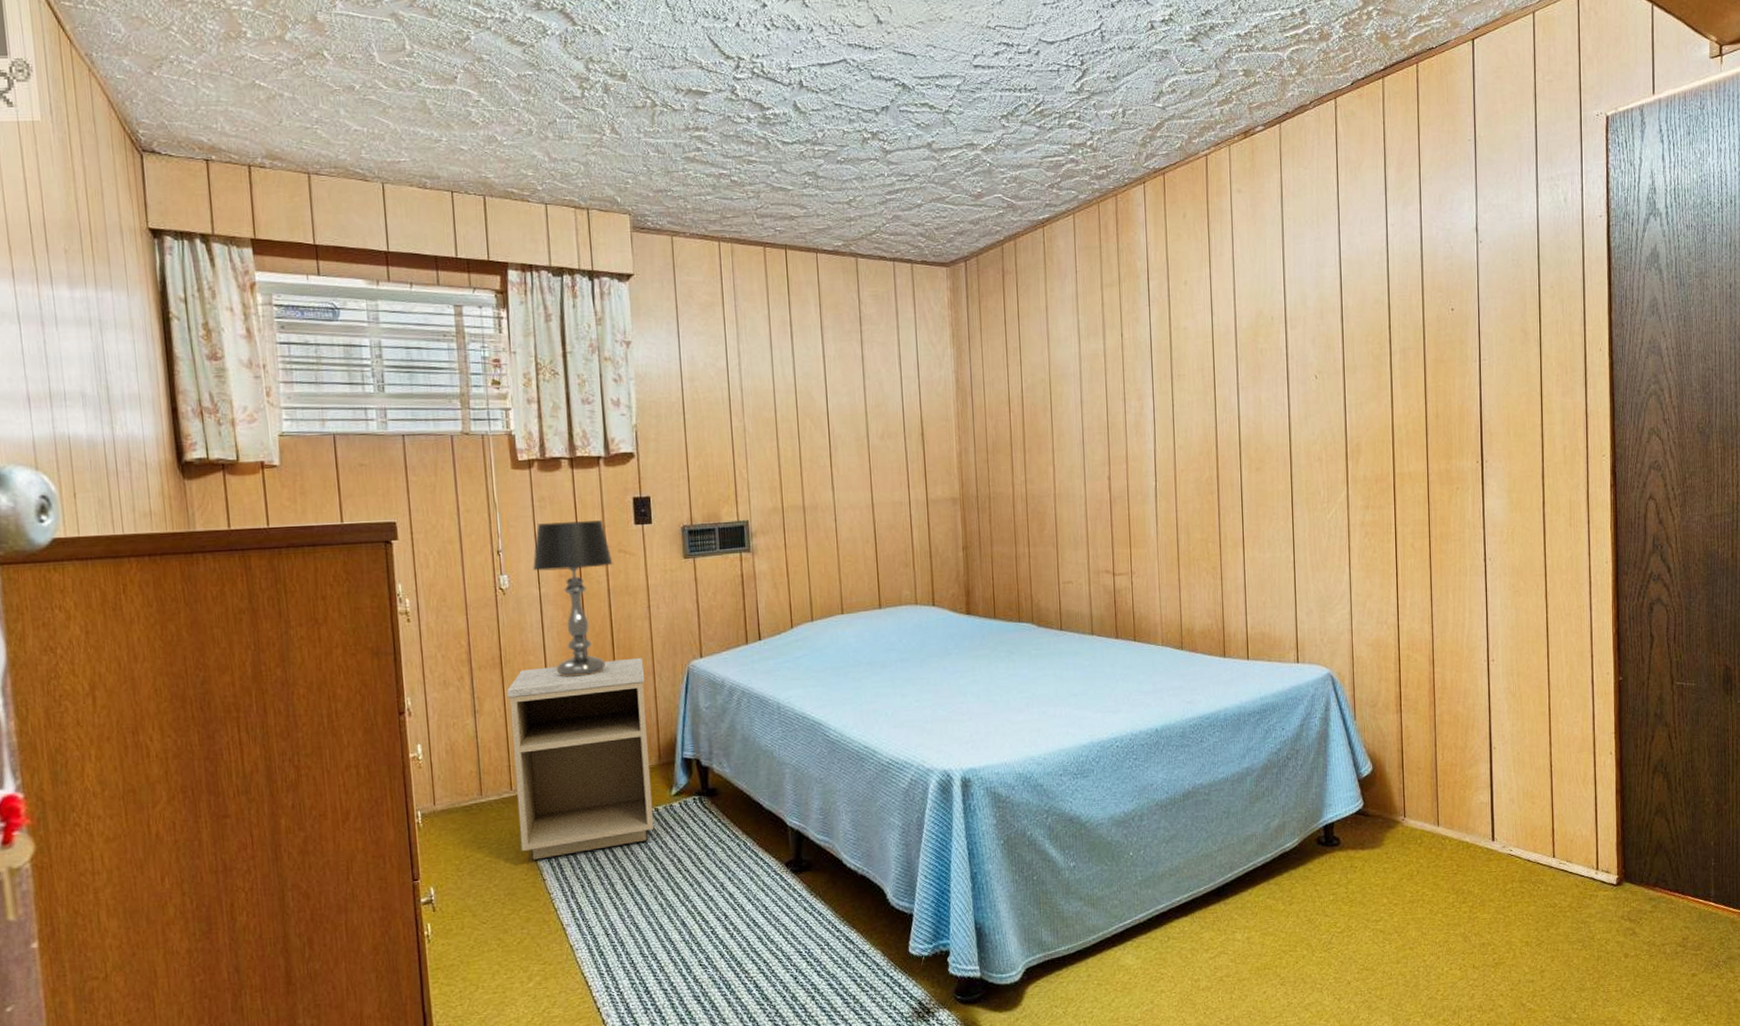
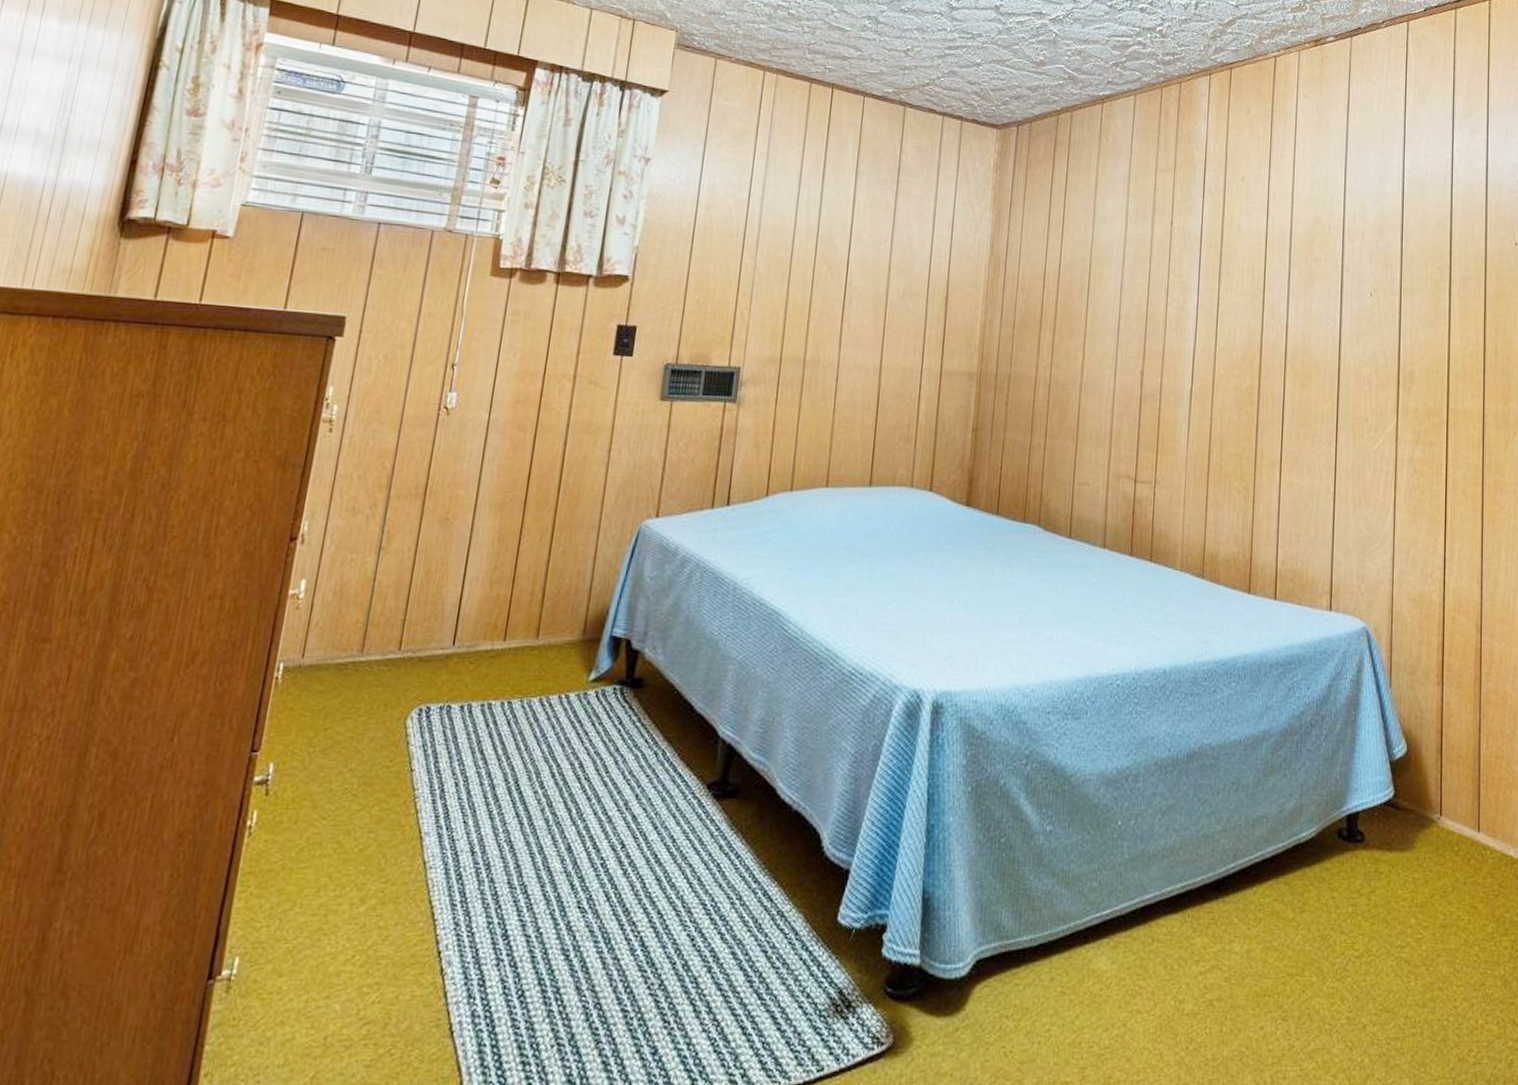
nightstand: present [507,657,655,860] -> none [393,505,589,743]
table lamp: present [532,520,613,677] -> none [486,340,580,522]

